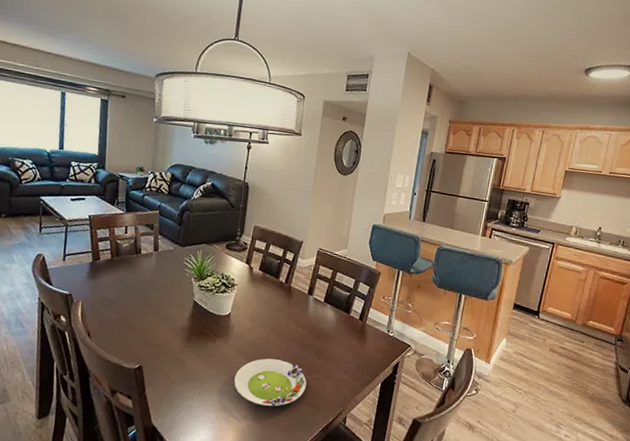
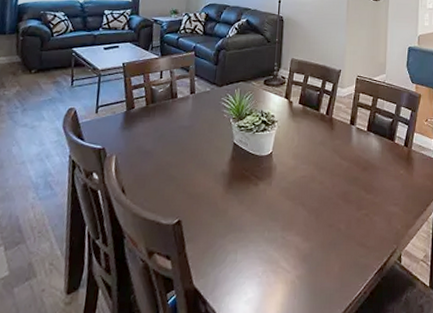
salad plate: present [234,358,307,406] -> none [280,198,356,251]

